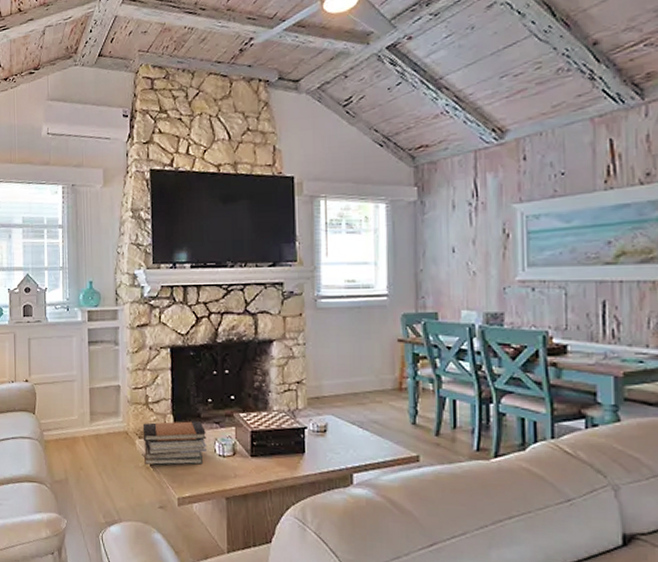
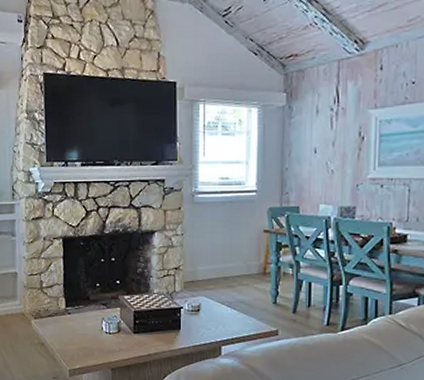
book stack: present [142,421,208,466] -> none [37,303,96,342]

